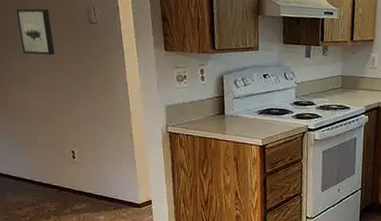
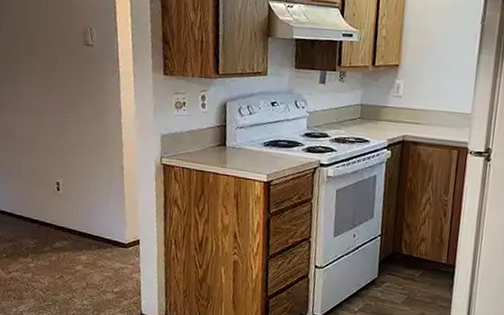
wall art: present [16,8,55,56] -> none [10,30,47,79]

